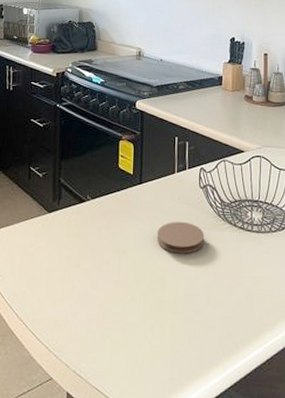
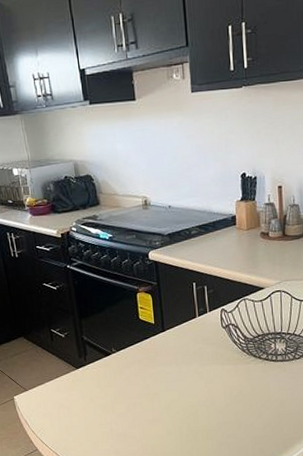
coaster: present [157,221,205,254] -> none [185,360,232,390]

